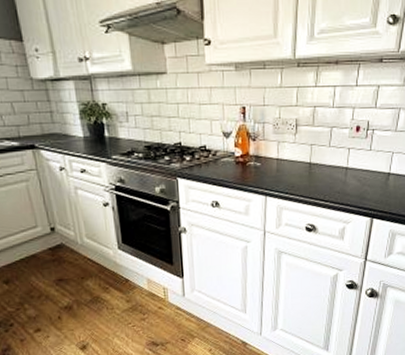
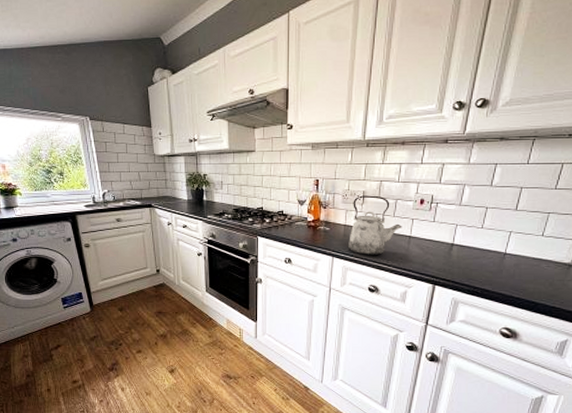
kettle: none [282,123,338,193] -> present [348,195,402,256]

